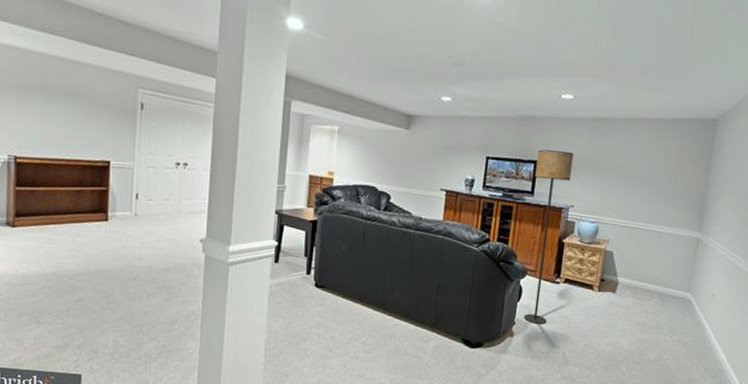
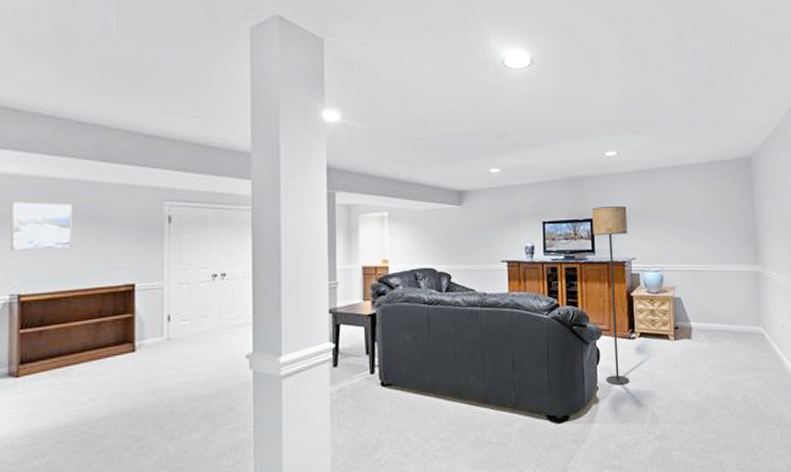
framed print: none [10,72,61,123] -> present [11,202,73,251]

